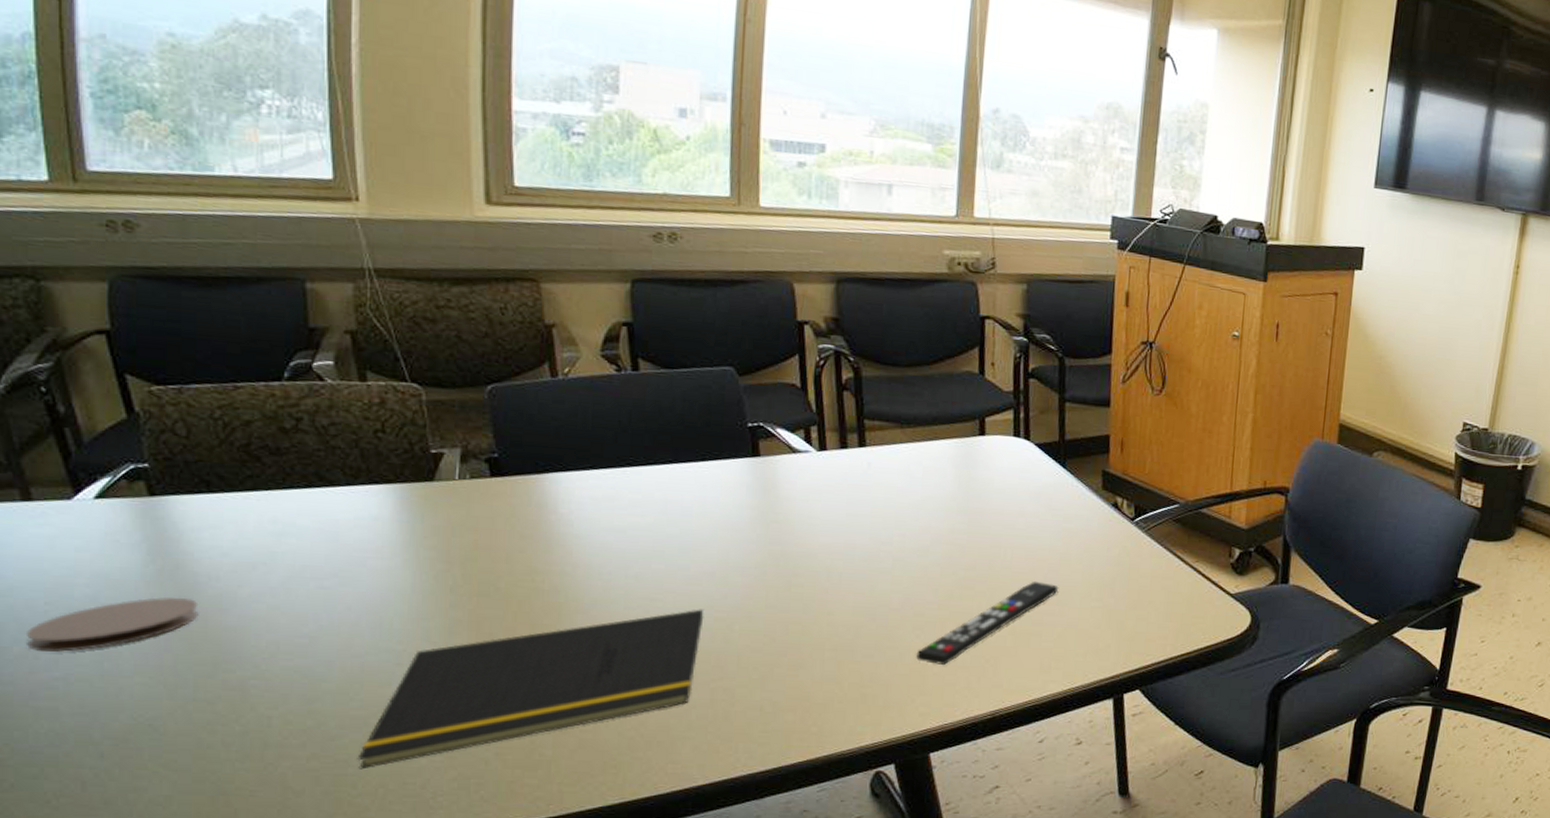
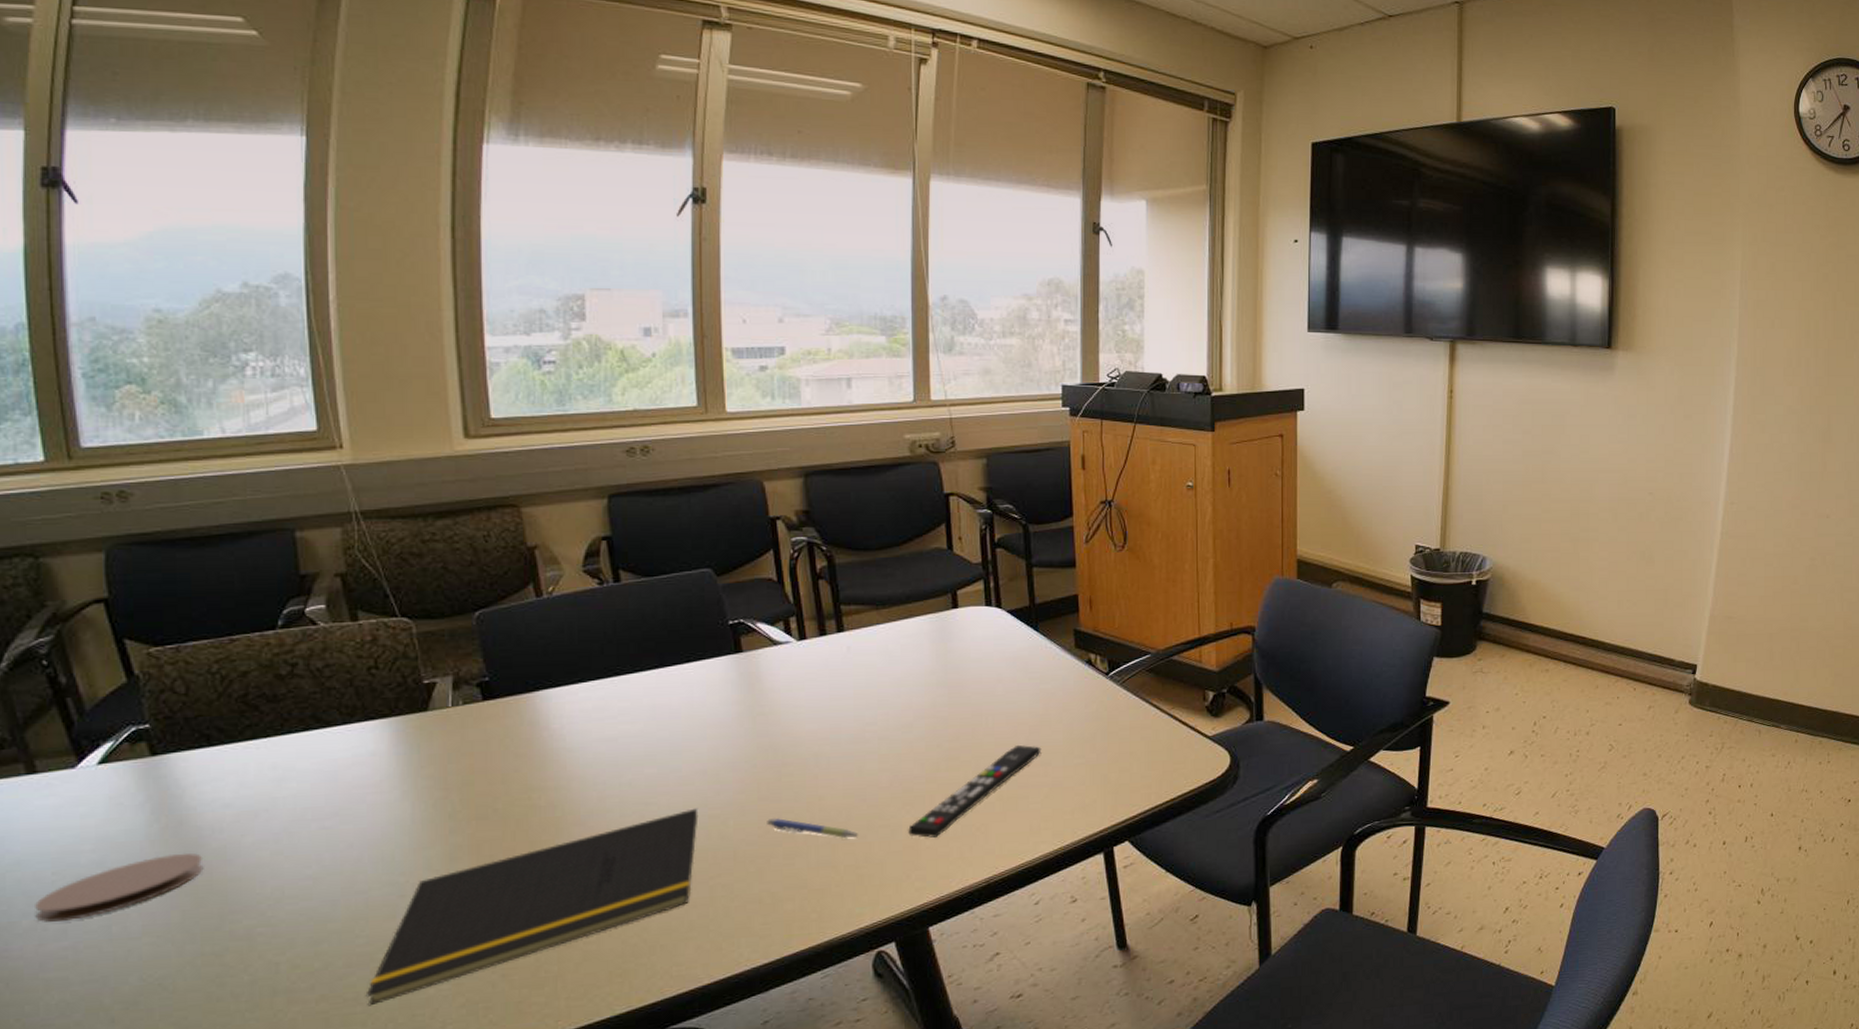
pen: none [773,627,865,657] -> present [767,817,858,839]

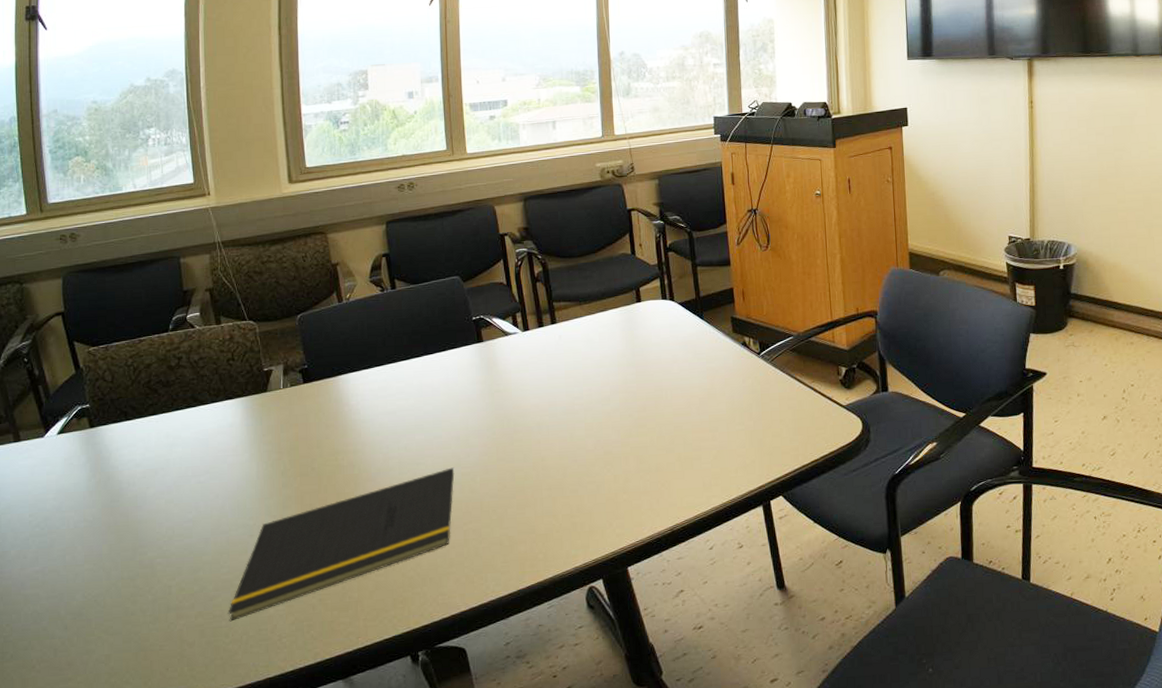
coaster: present [35,853,204,922] -> none [19,501,123,552]
pen: present [767,817,858,839] -> none [504,475,572,493]
remote control: present [907,744,1042,839] -> none [608,414,710,493]

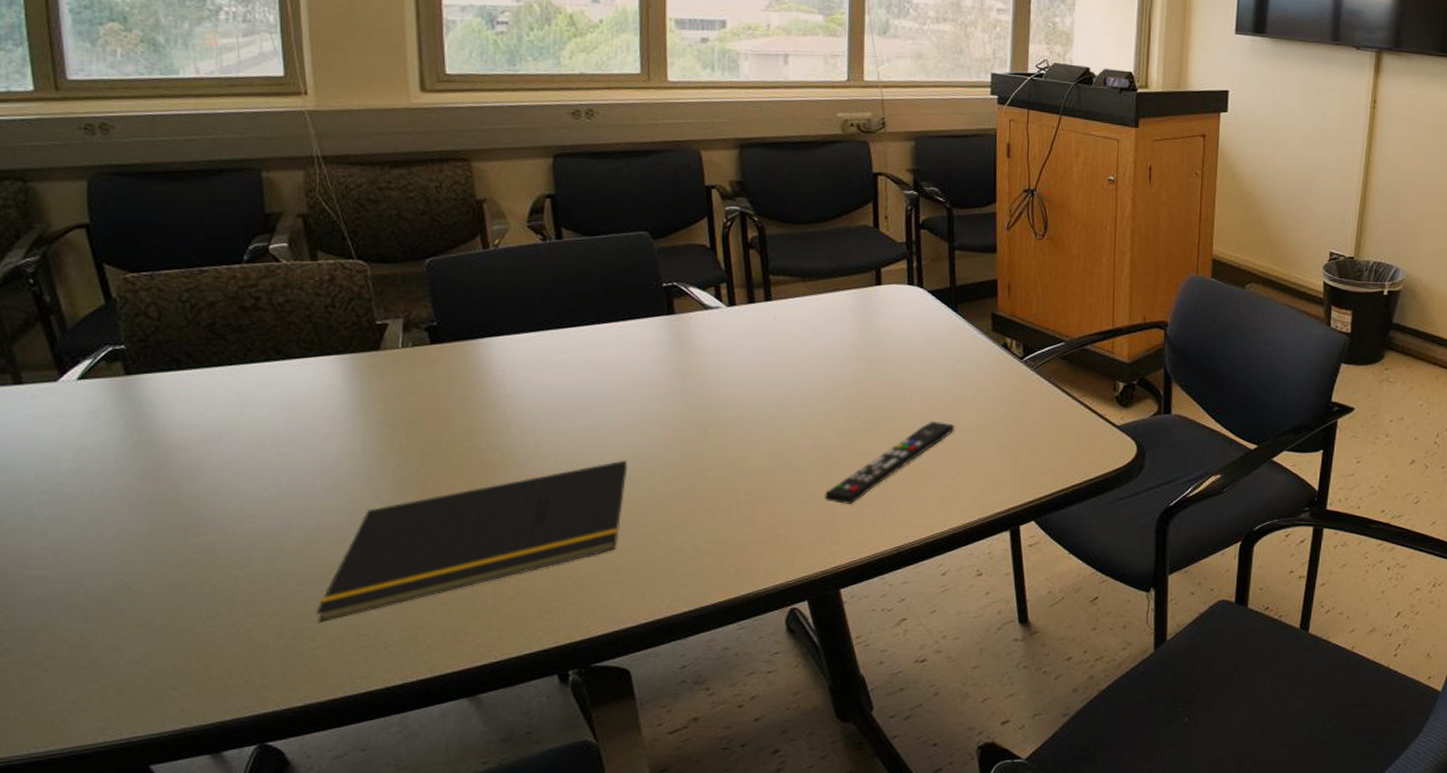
remote control: none [608,414,710,493] -> present [823,420,955,505]

